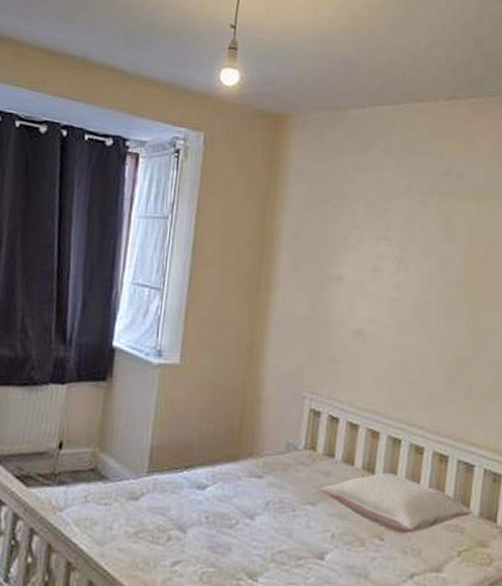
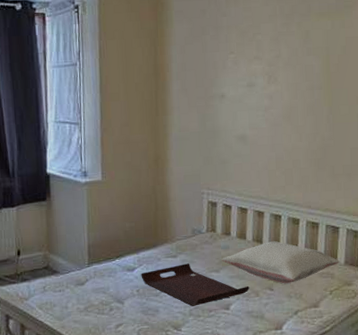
serving tray: none [213,488,353,549] -> present [141,263,249,306]

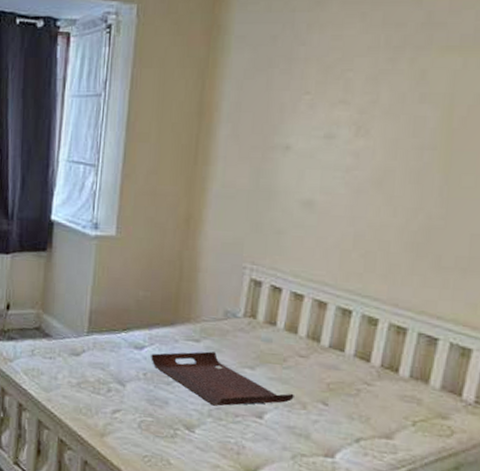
pillow: present [222,240,340,284] -> none [260,341,434,401]

